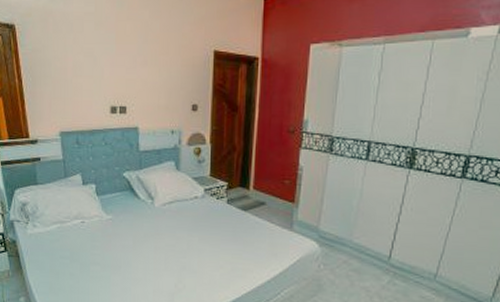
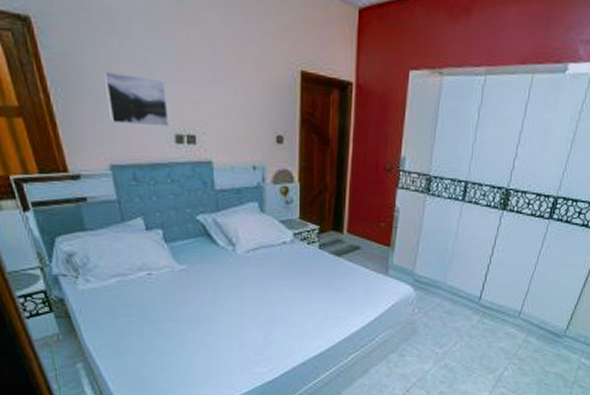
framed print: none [61,60,107,101] -> present [103,71,169,127]

